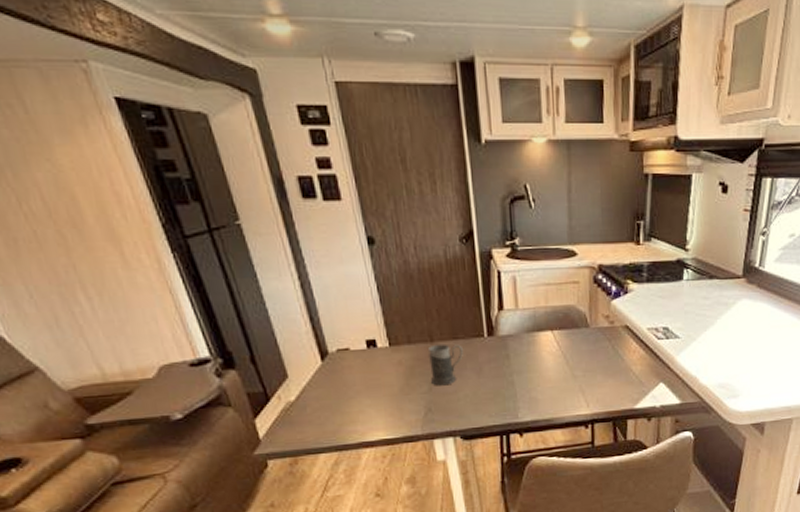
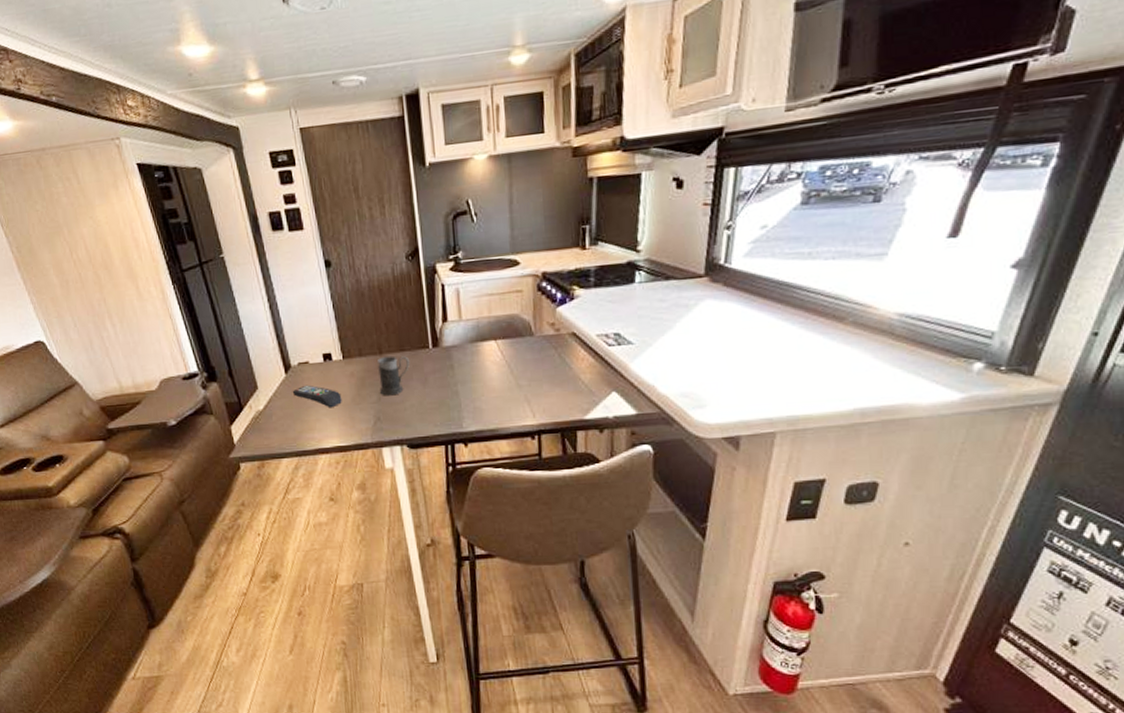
remote control: none [330,373,389,399] -> present [292,385,342,408]

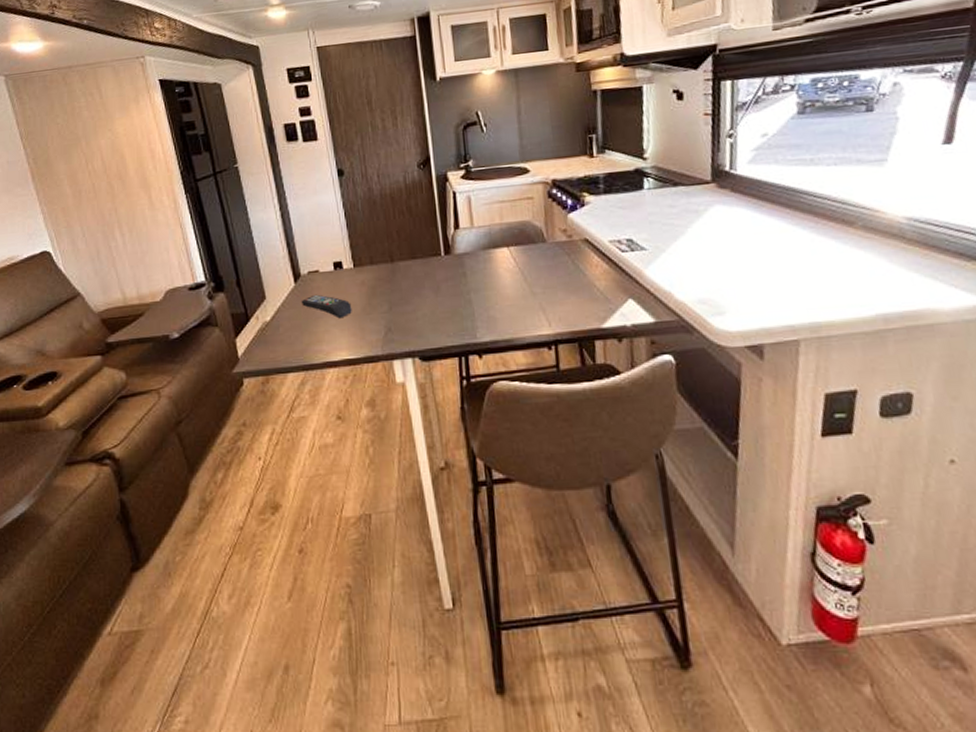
mug: present [378,356,410,396] -> none [389,263,421,305]

